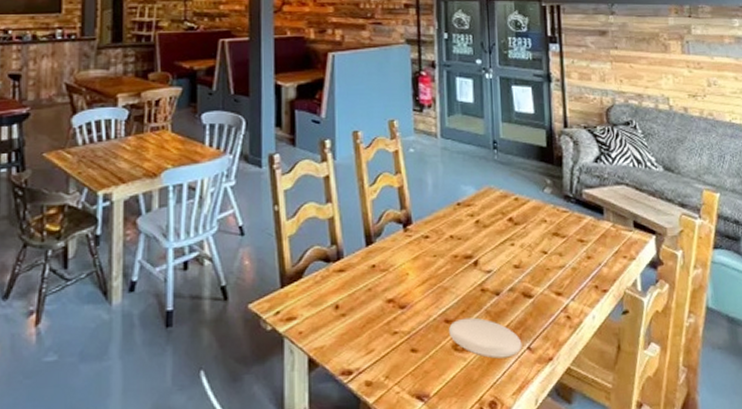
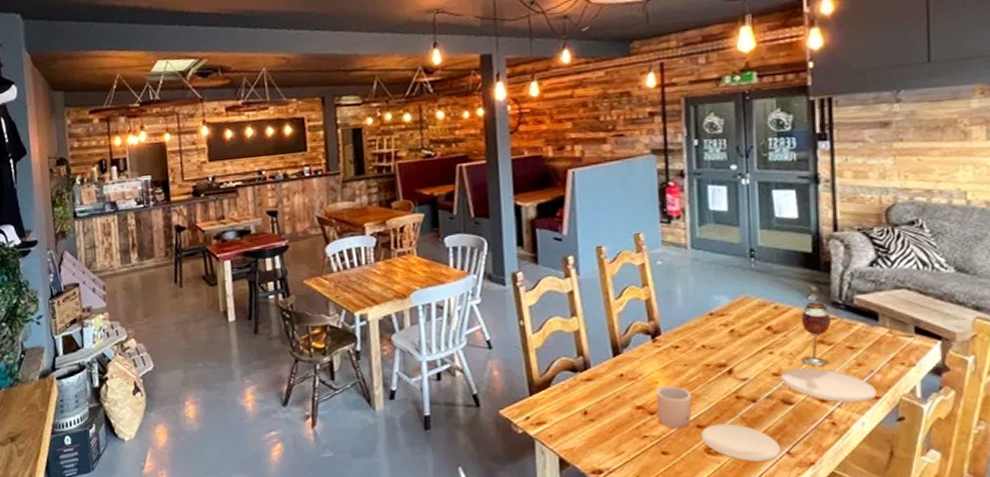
mug: none [406,278,441,324] -> present [656,386,692,429]
plate: none [521,260,604,297] -> present [780,367,876,404]
wineglass: none [538,195,565,258] -> present [801,302,832,366]

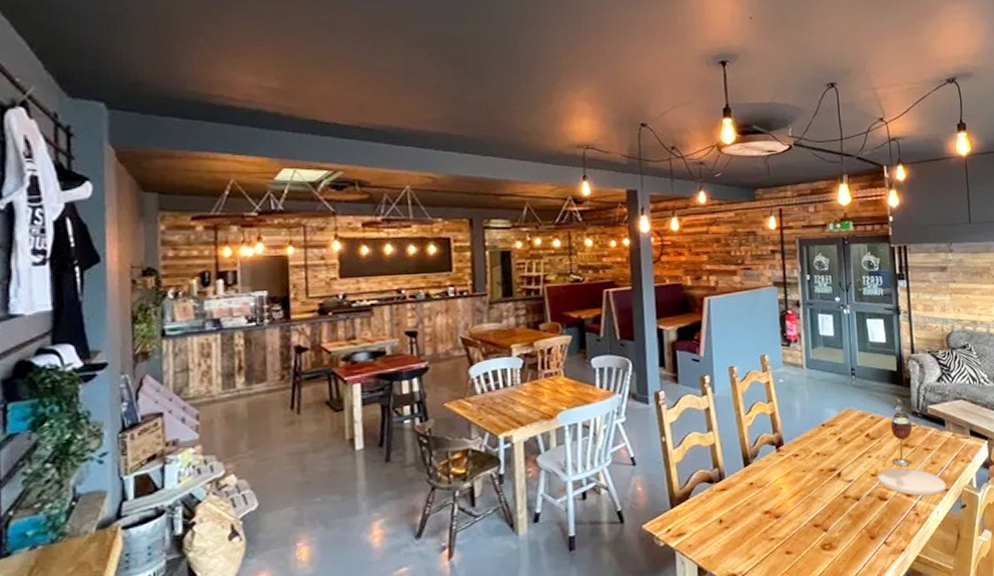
mug: present [656,386,692,429] -> none [780,490,810,530]
plate: present [701,423,781,462] -> none [818,520,879,554]

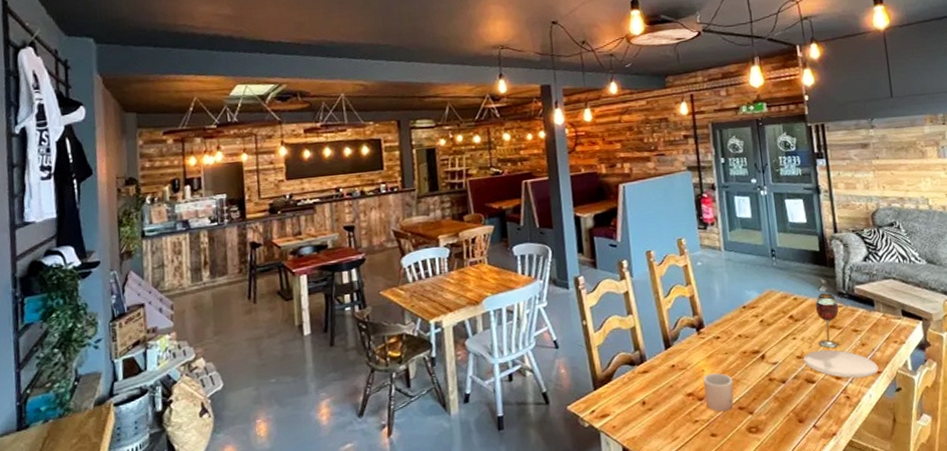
mug: none [780,490,810,530] -> present [703,373,734,412]

